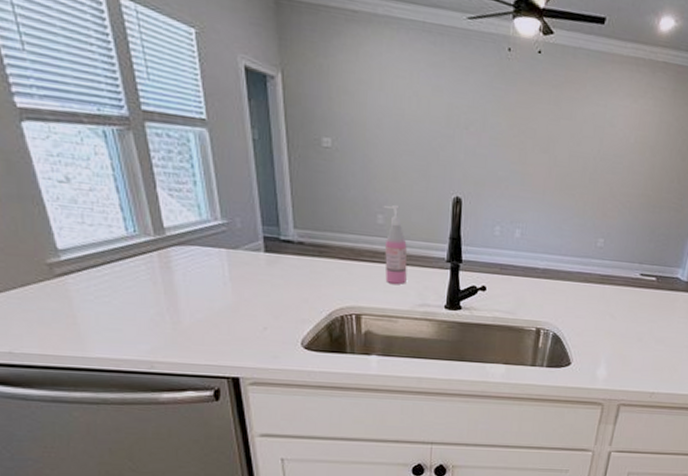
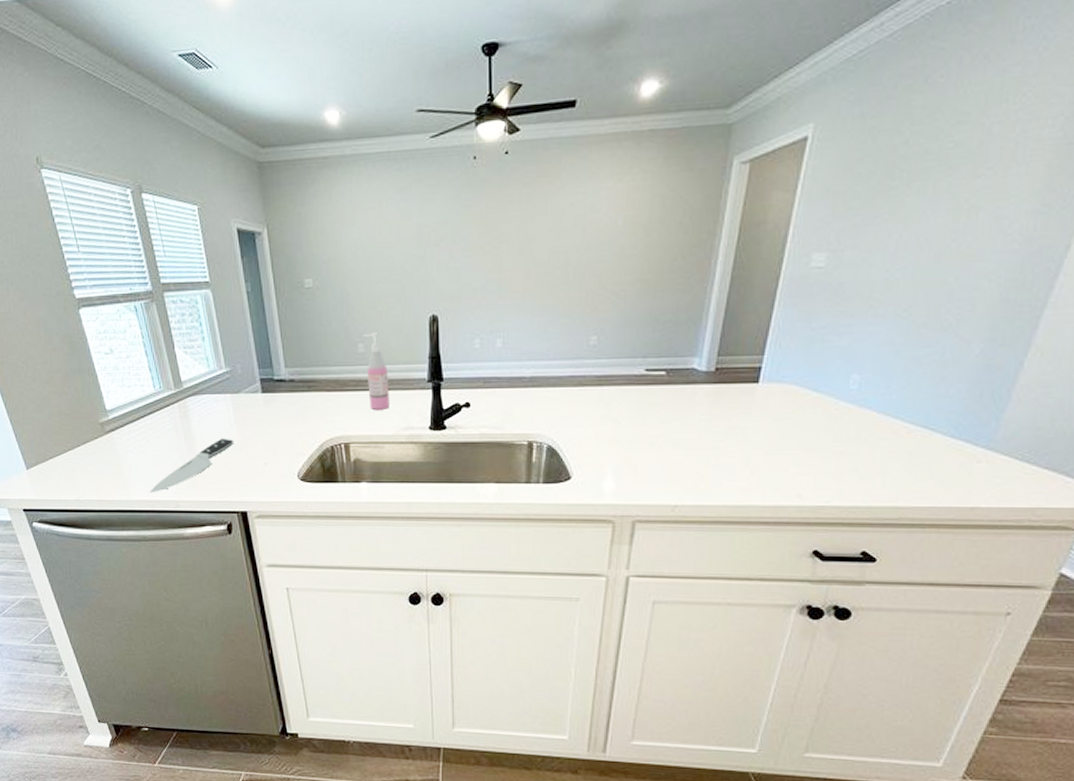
kitchen knife: none [114,296,228,351] -> present [150,438,234,494]

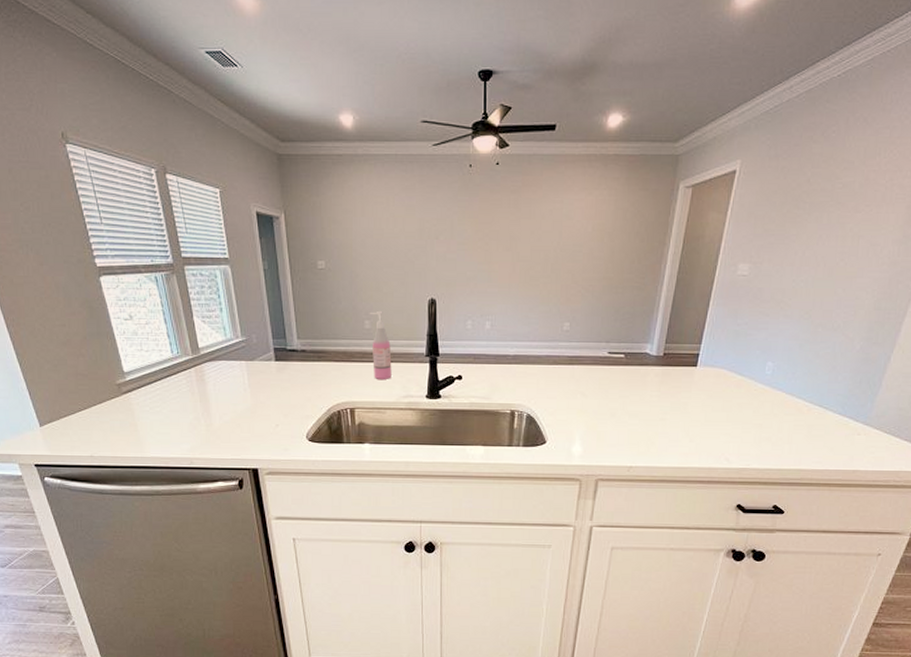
kitchen knife: present [150,438,234,494] -> none [164,401,248,451]

